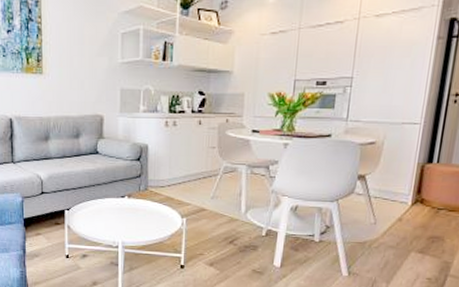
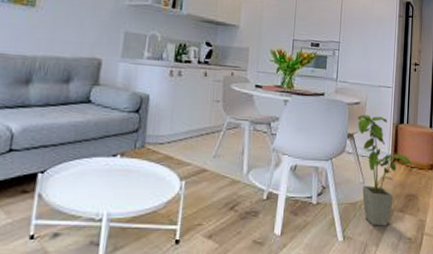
house plant: none [371,155,442,266] -> present [357,114,414,226]

